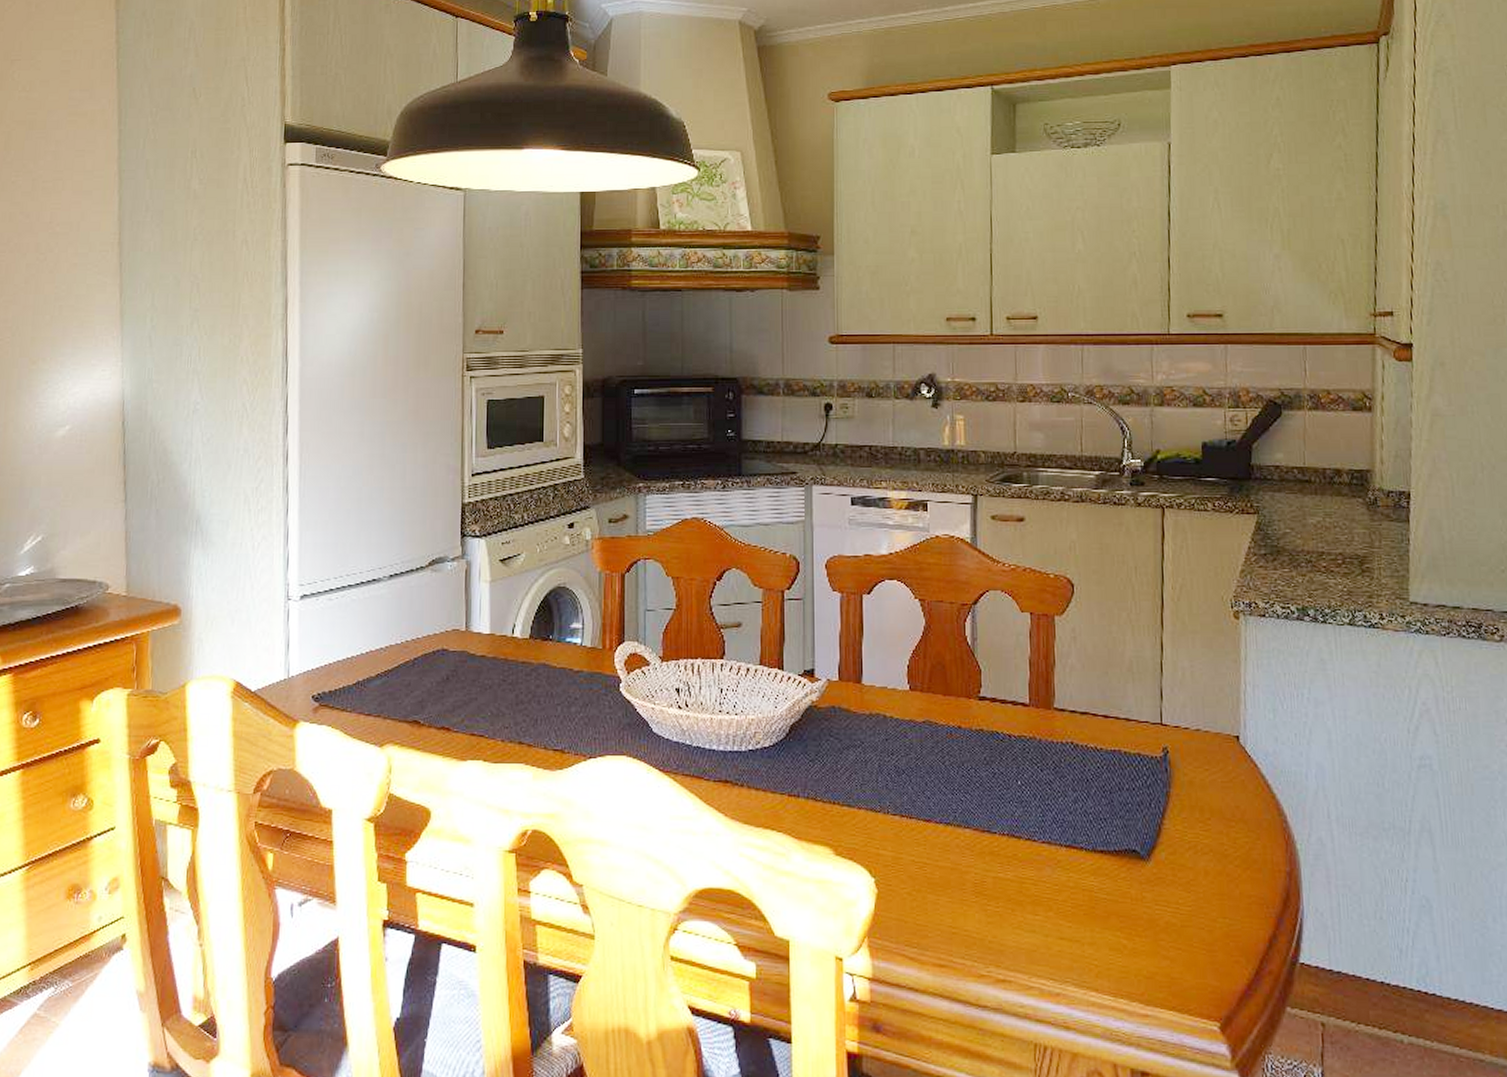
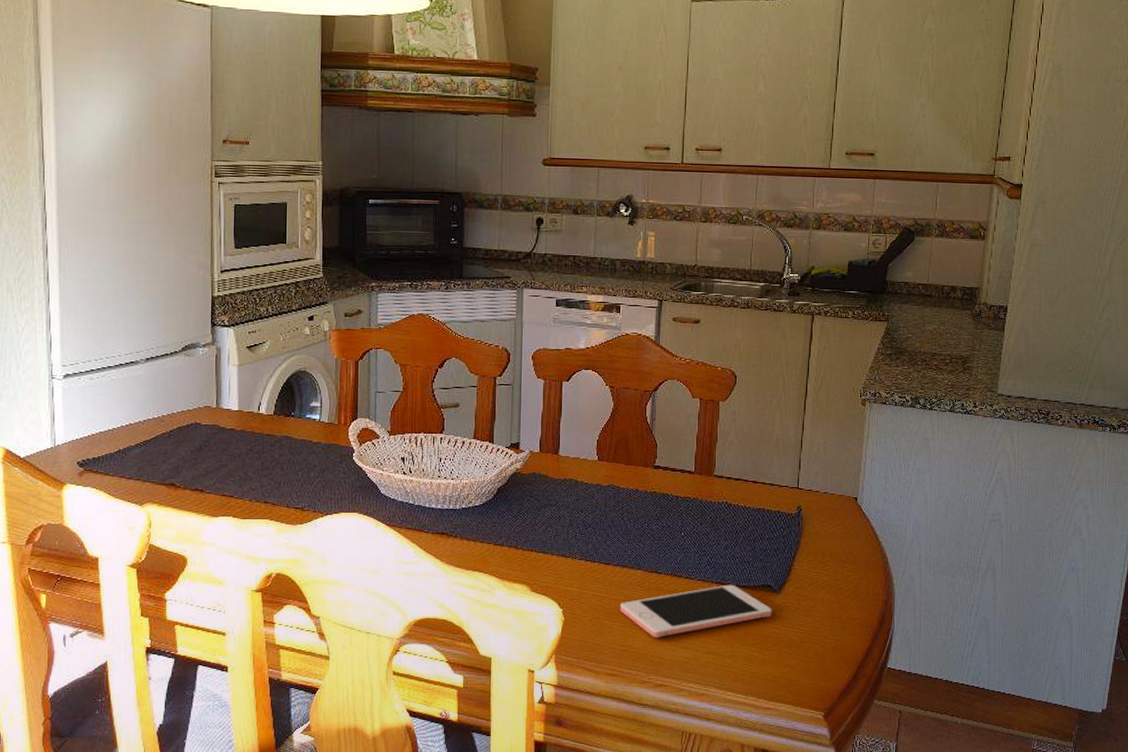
cell phone: none [946,848,1141,918] -> present [620,584,772,638]

